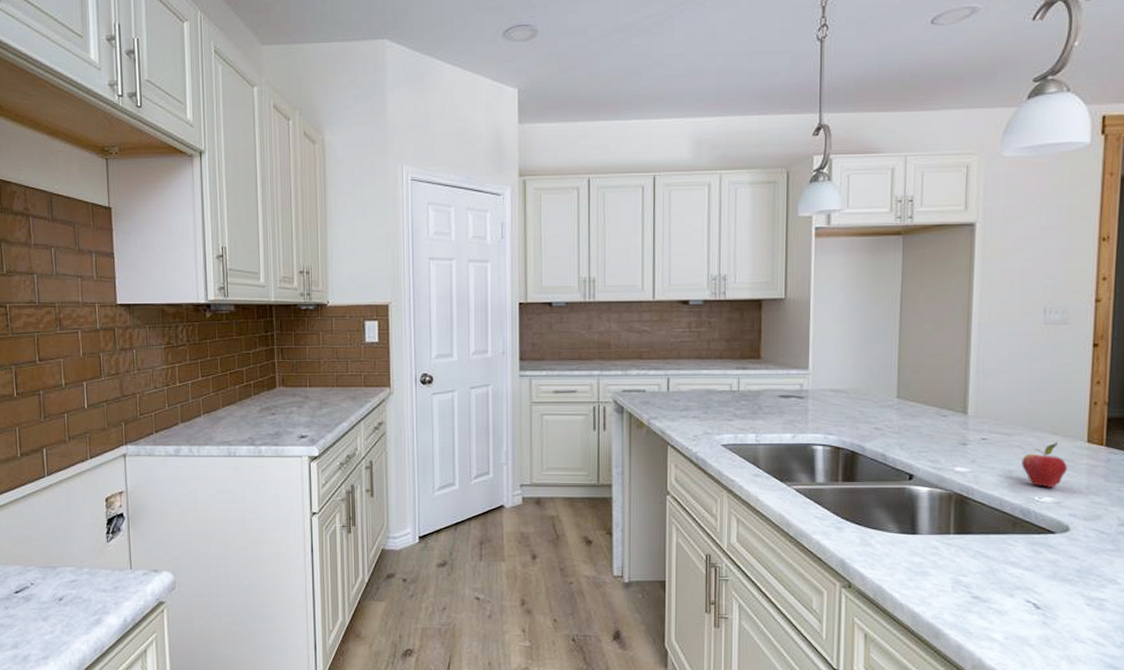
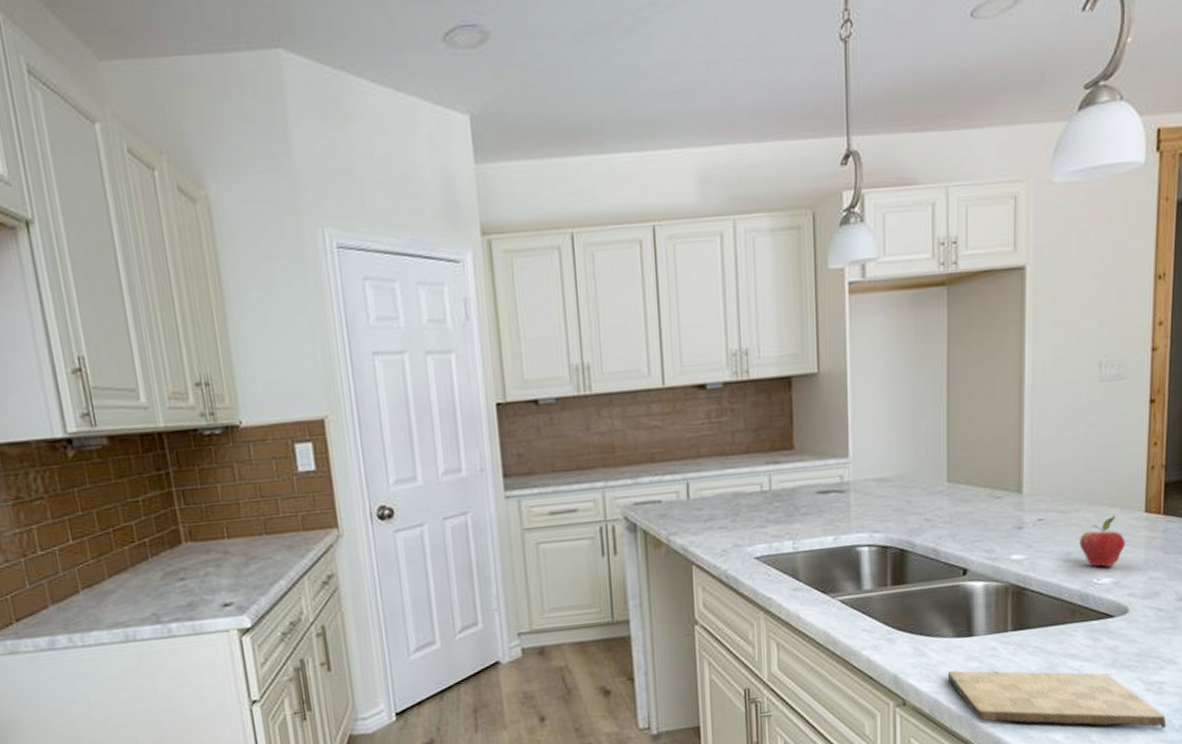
cutting board: none [891,563,1108,643] -> present [947,670,1167,729]

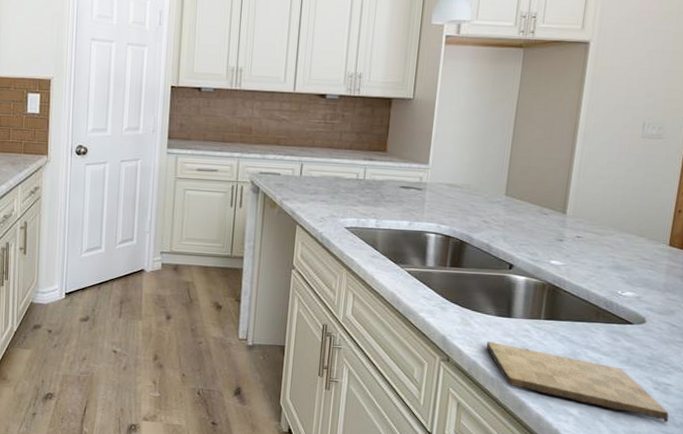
fruit: present [1079,515,1125,567] -> none [609,243,649,284]

